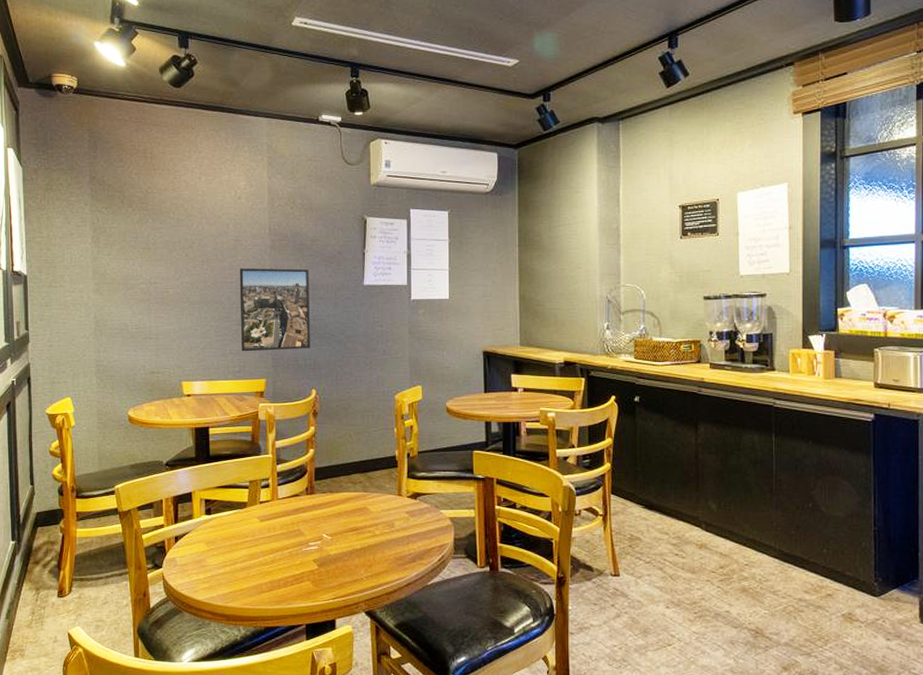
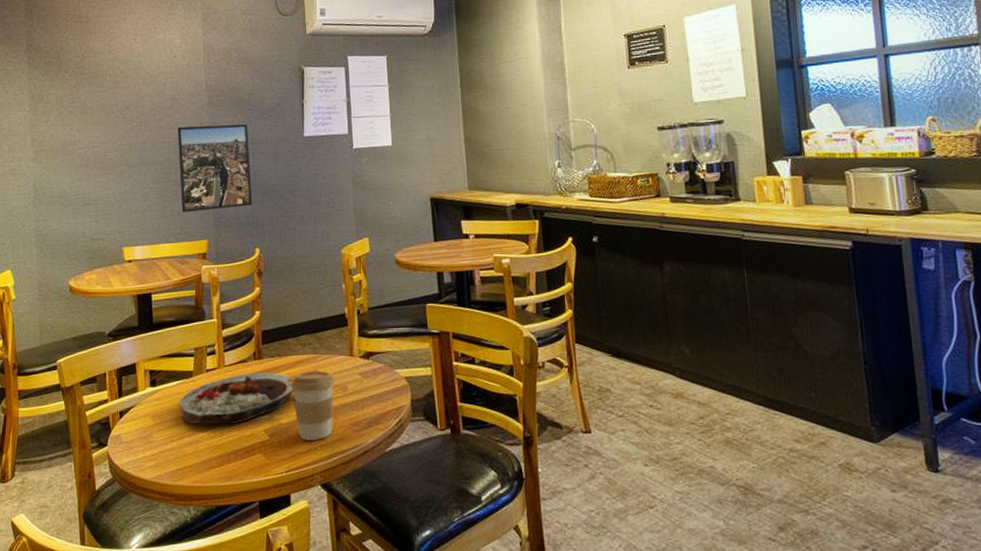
plate: none [232,507,343,554] -> present [178,372,294,425]
coffee cup: none [341,508,383,572] -> present [291,372,335,441]

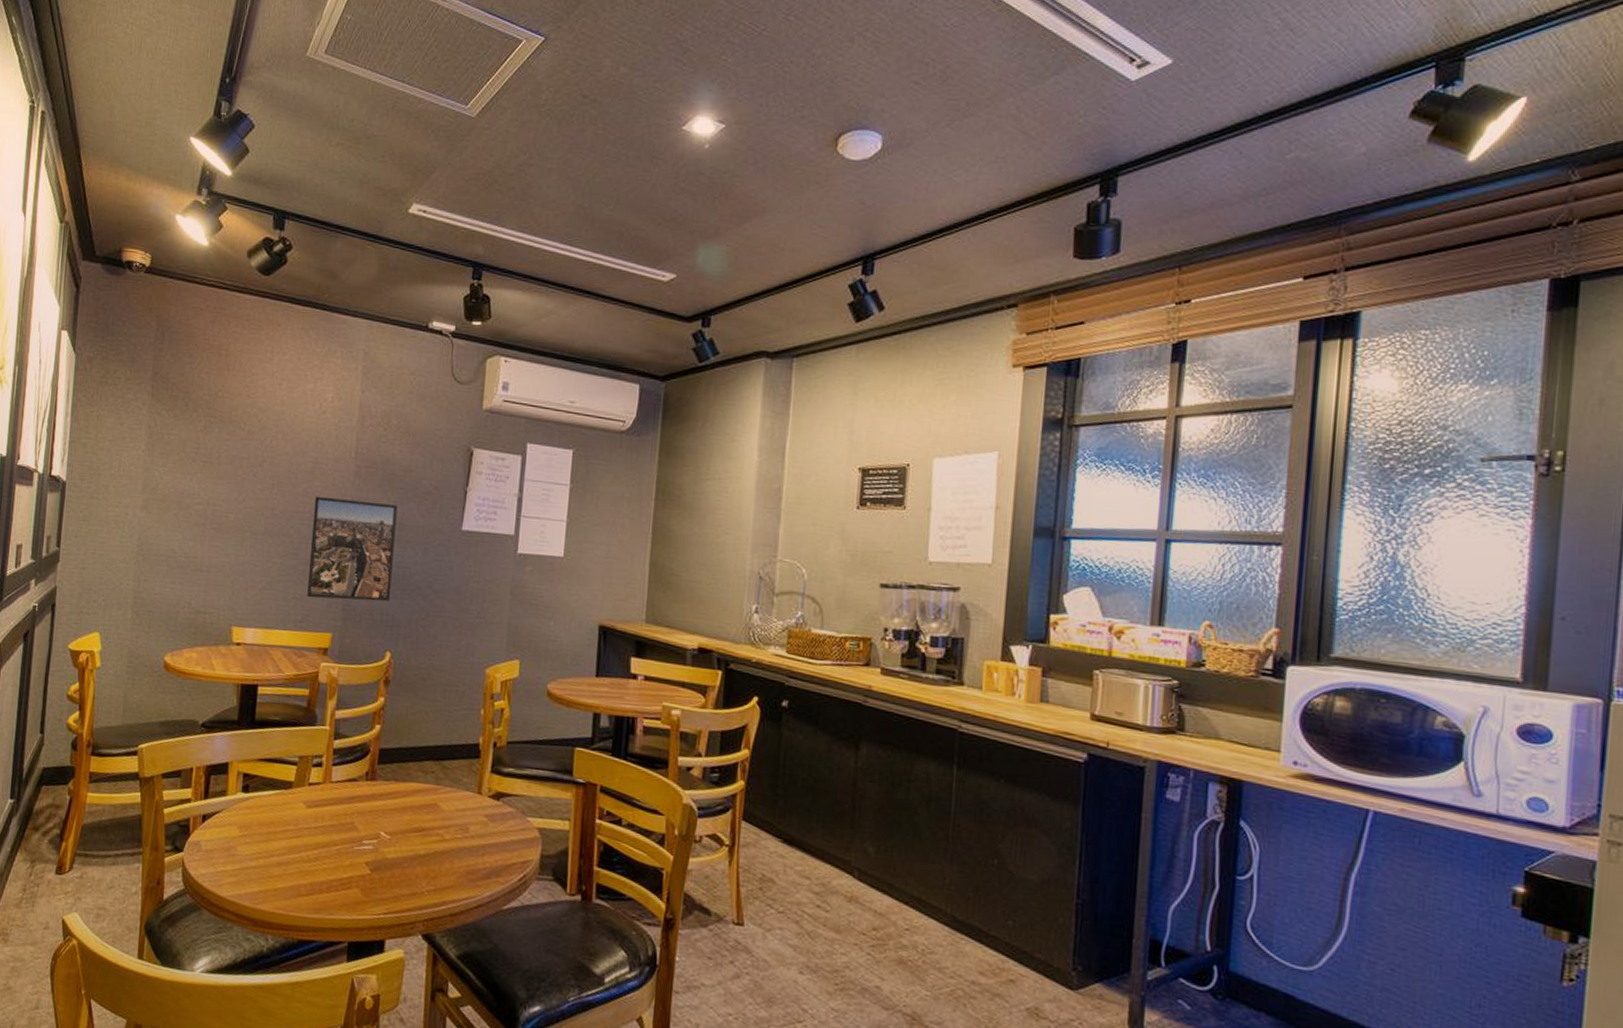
plate: present [178,372,294,425] -> none [271,794,408,851]
coffee cup: present [291,372,335,441] -> none [404,803,456,884]

